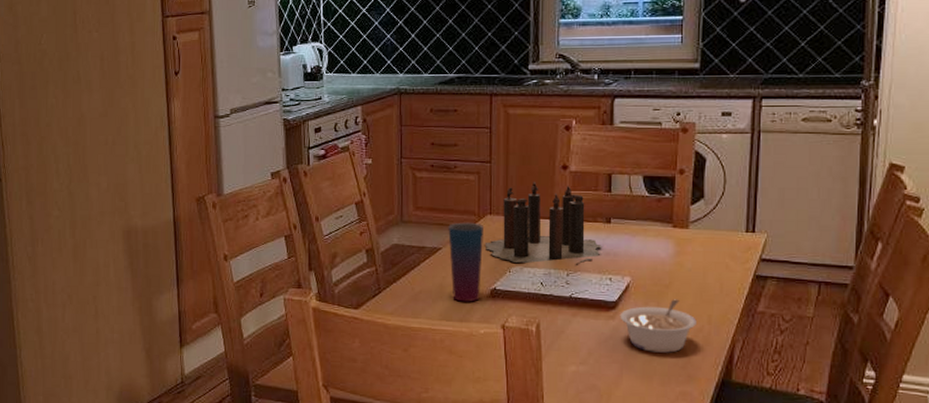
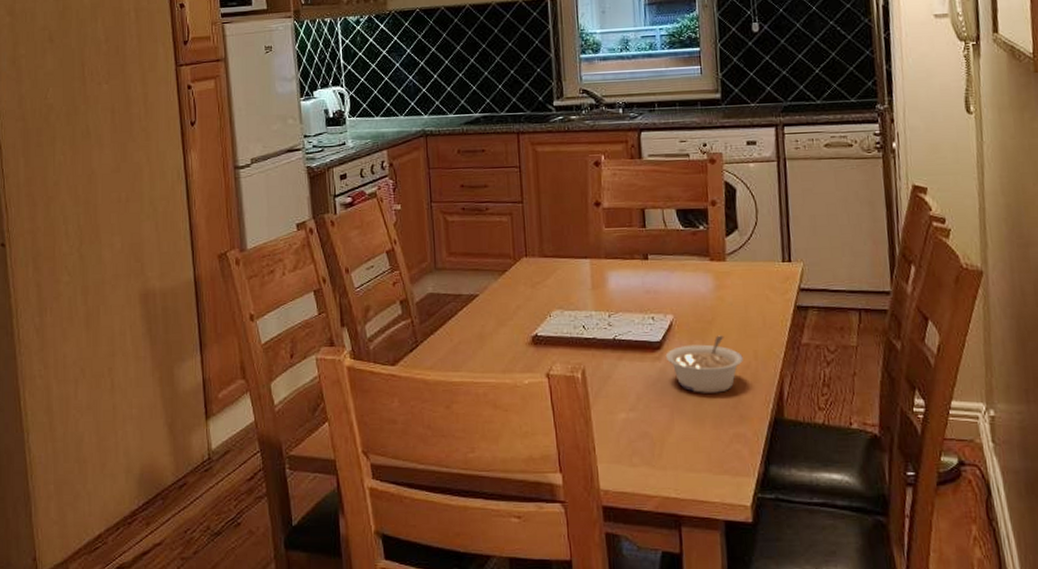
cup: present [448,222,483,302] -> none [484,266,522,351]
candle: present [484,181,602,265] -> none [522,219,642,306]

